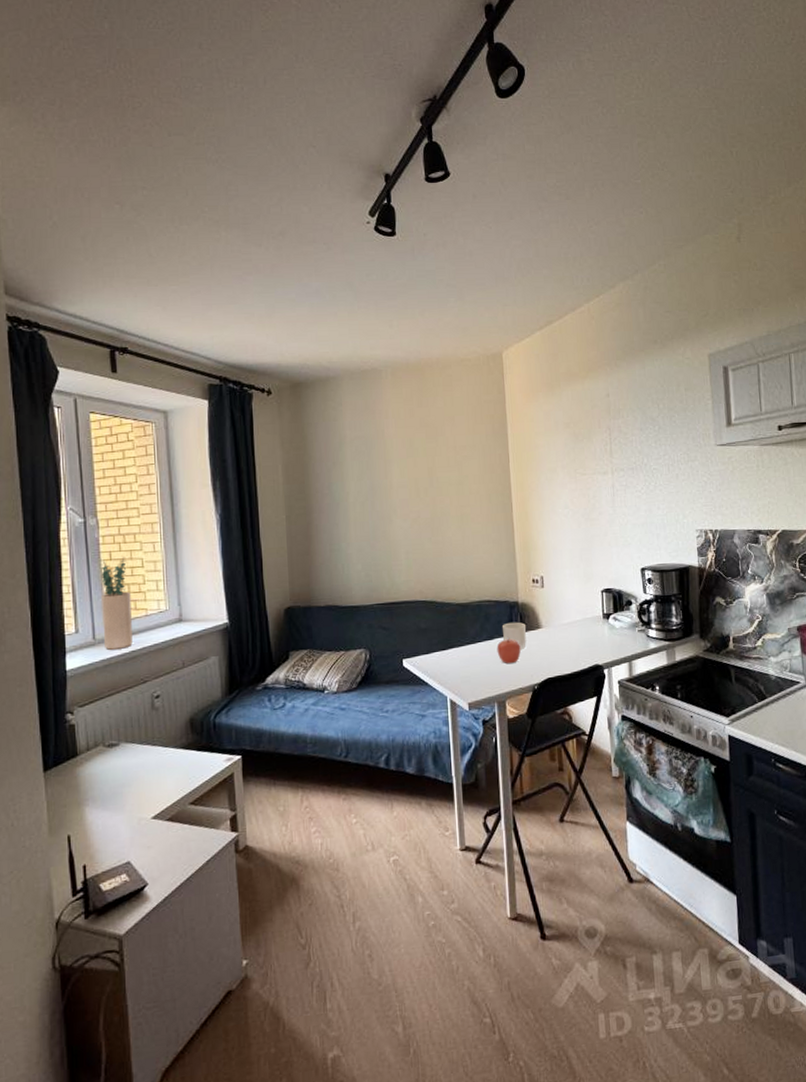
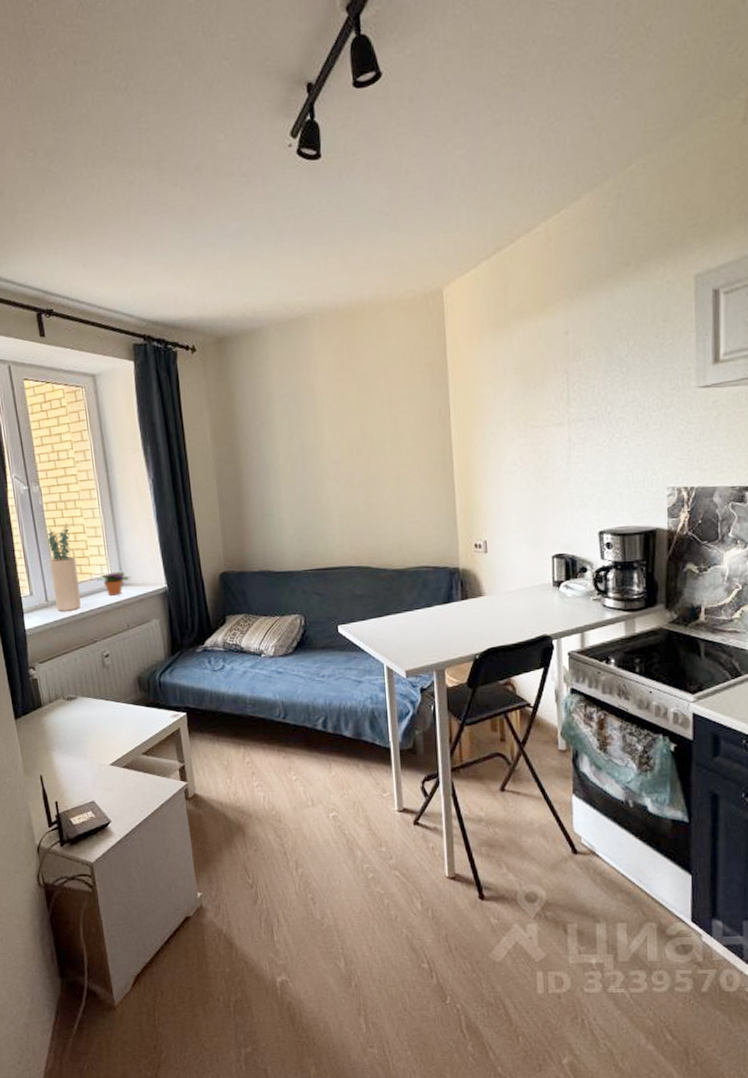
potted flower: none [152,607,191,632] -> present [96,572,131,596]
fruit: present [496,636,522,663] -> none [435,604,462,632]
mug: present [501,622,527,651] -> none [441,589,468,619]

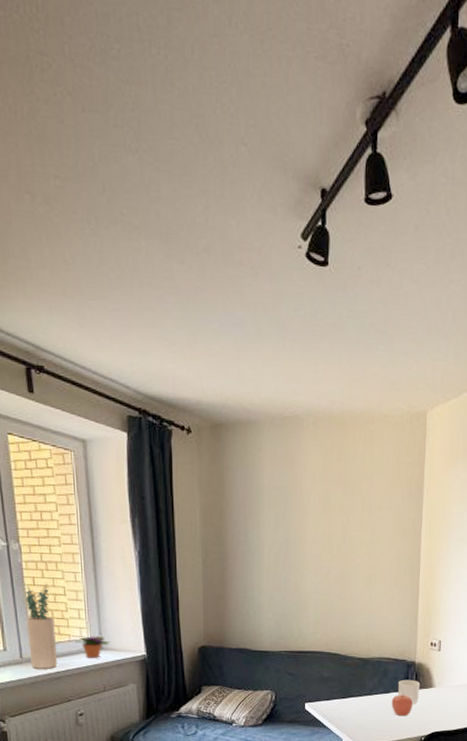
fruit: none [435,604,462,632] -> present [391,692,414,715]
mug: none [441,589,468,619] -> present [397,679,421,706]

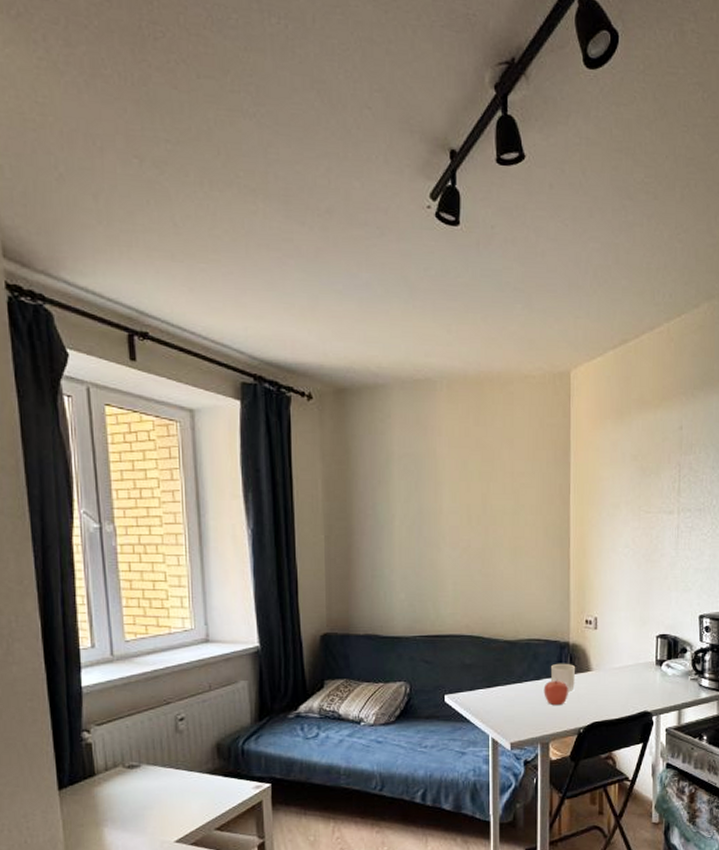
vase: present [25,584,57,669] -> none [119,569,155,667]
potted flower: present [75,636,111,658] -> none [176,627,218,652]

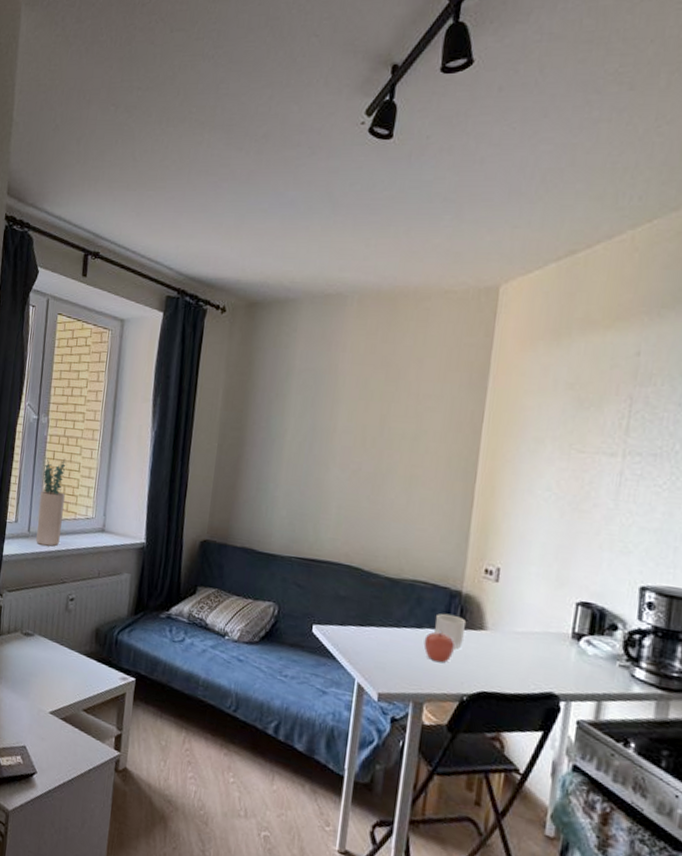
vase: none [119,569,155,667] -> present [36,458,67,547]

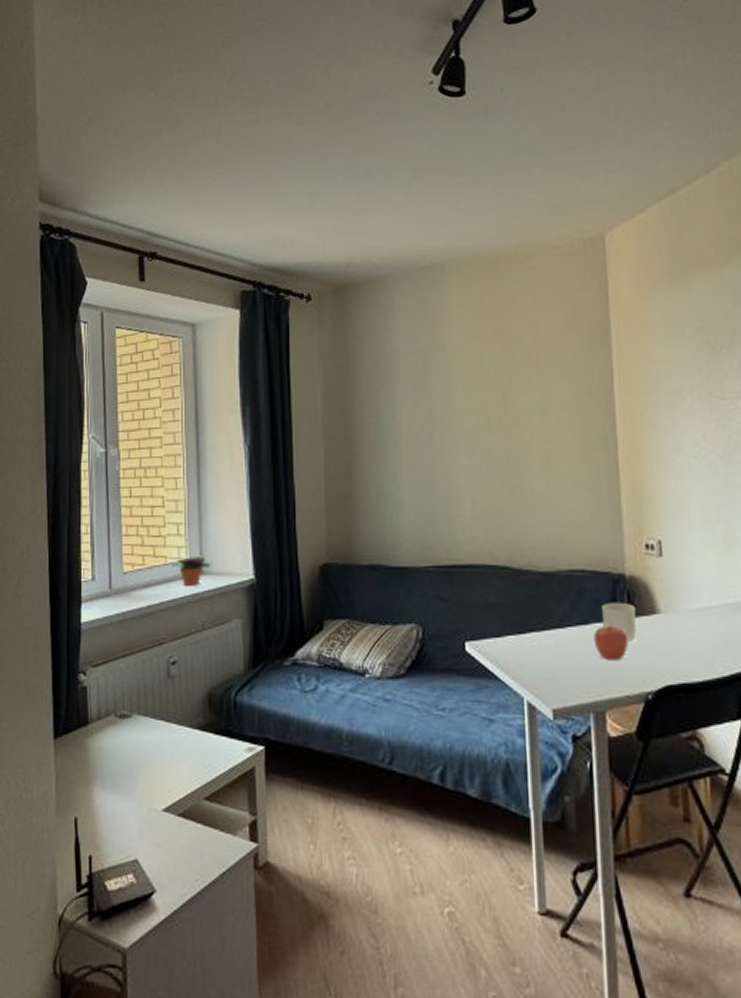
vase: present [36,458,67,547] -> none [119,494,150,602]
potted flower: none [80,516,113,541] -> present [172,557,213,586]

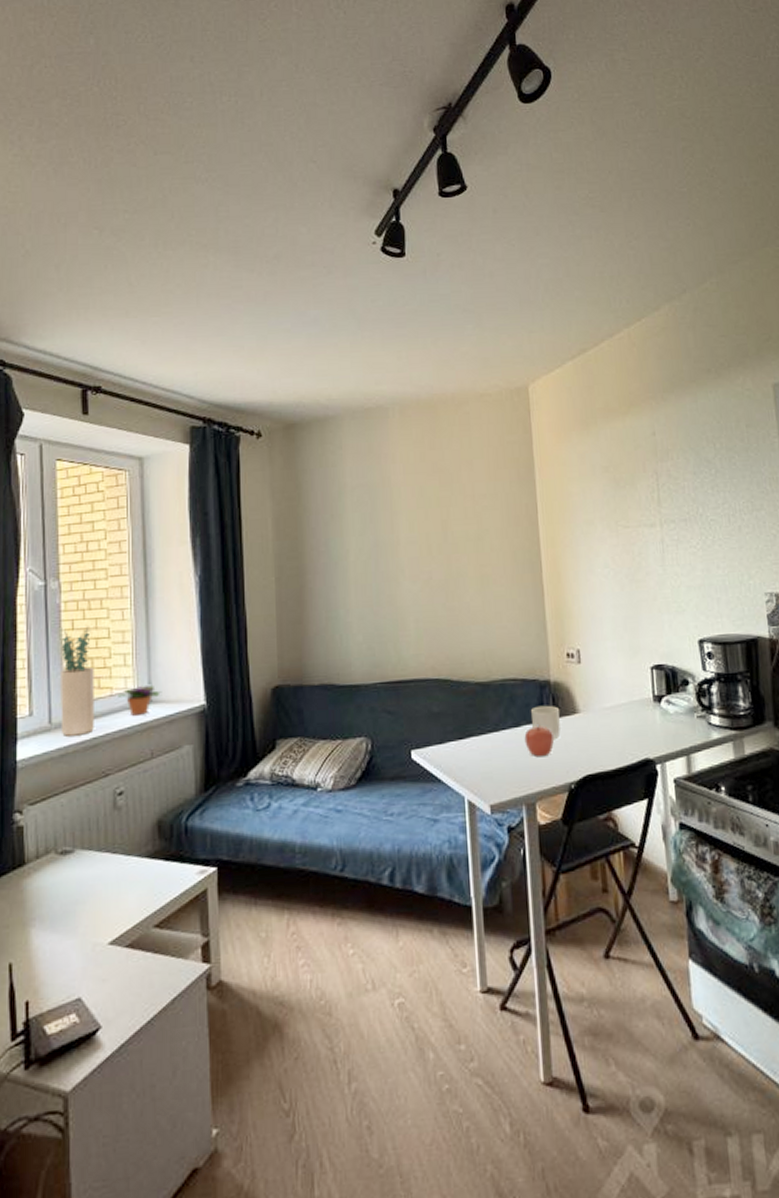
vase: none [119,494,150,602] -> present [60,626,94,736]

